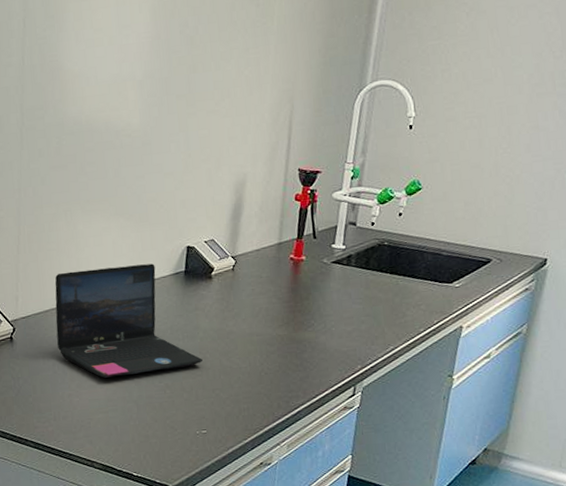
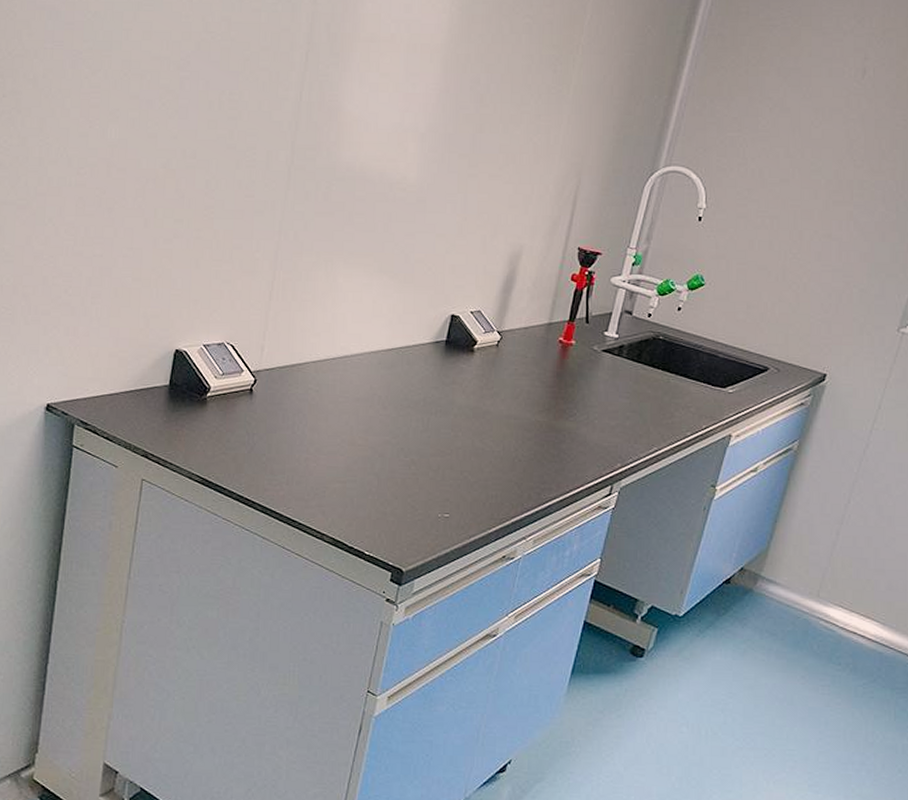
laptop: present [55,263,202,378] -> none [300,326,454,445]

